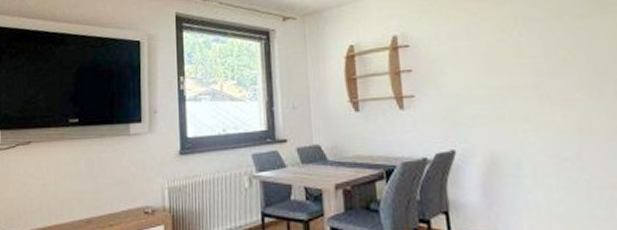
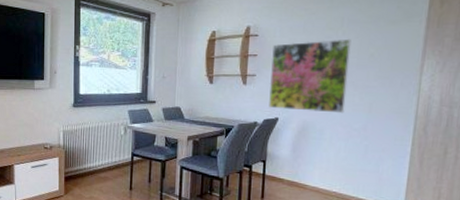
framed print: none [430,40,545,139] -> present [269,39,351,114]

